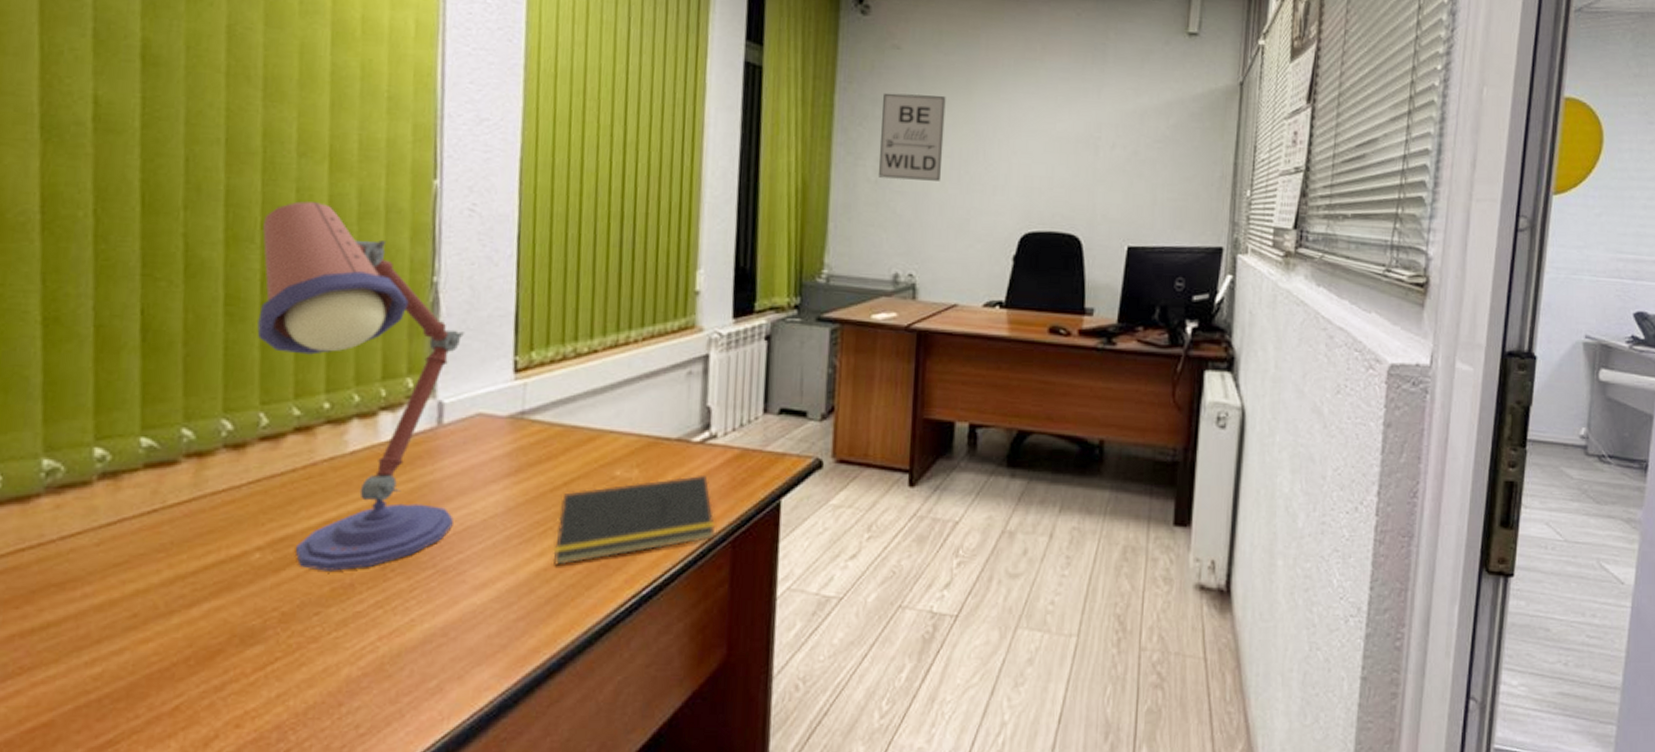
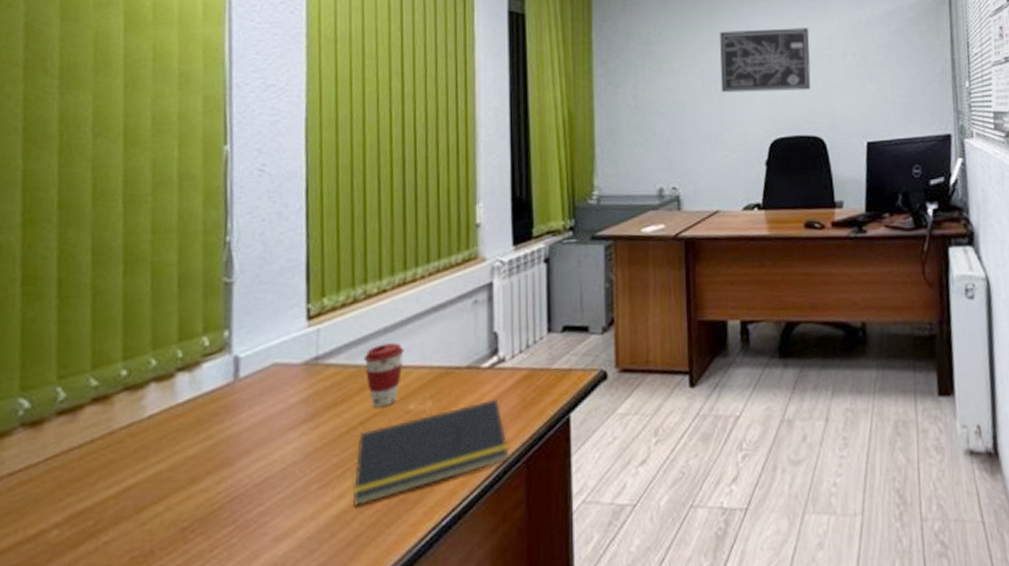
desk lamp: present [257,201,466,571] -> none [54,178,259,541]
coffee cup: none [570,406,613,470] -> present [363,342,404,408]
wall art: present [877,92,946,181] -> none [635,24,694,103]
wall art: none [971,106,1077,183] -> present [718,26,811,93]

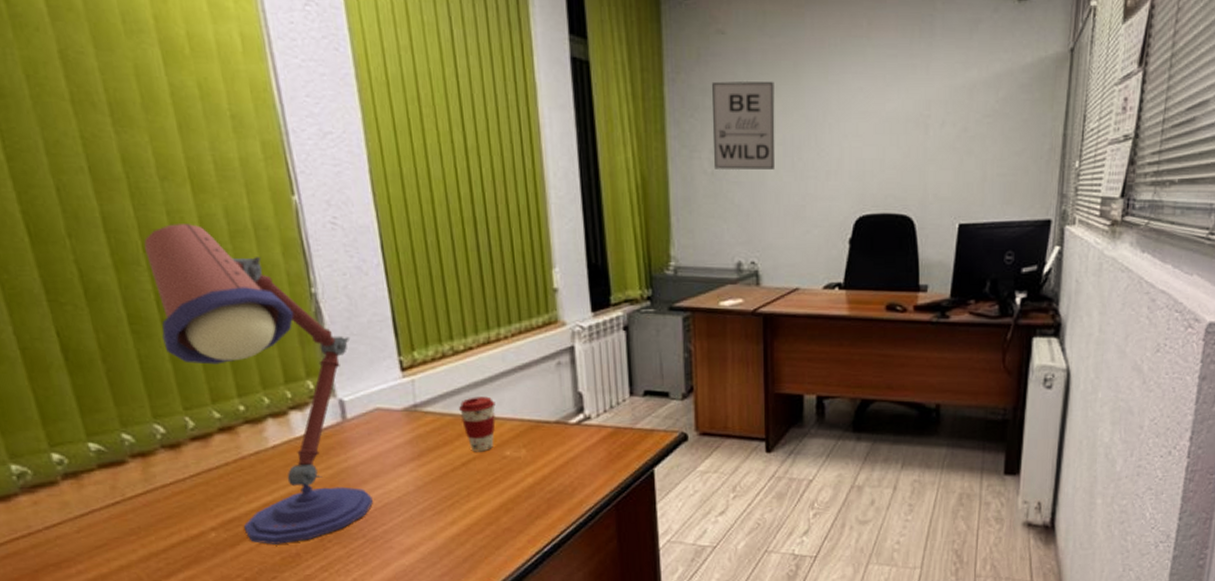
desk lamp: none [54,178,259,541] -> present [144,224,373,544]
notepad: present [352,400,510,506] -> none [462,452,600,531]
wall art: none [635,24,694,103] -> present [711,81,775,169]
wall art: present [718,26,811,93] -> none [804,89,906,164]

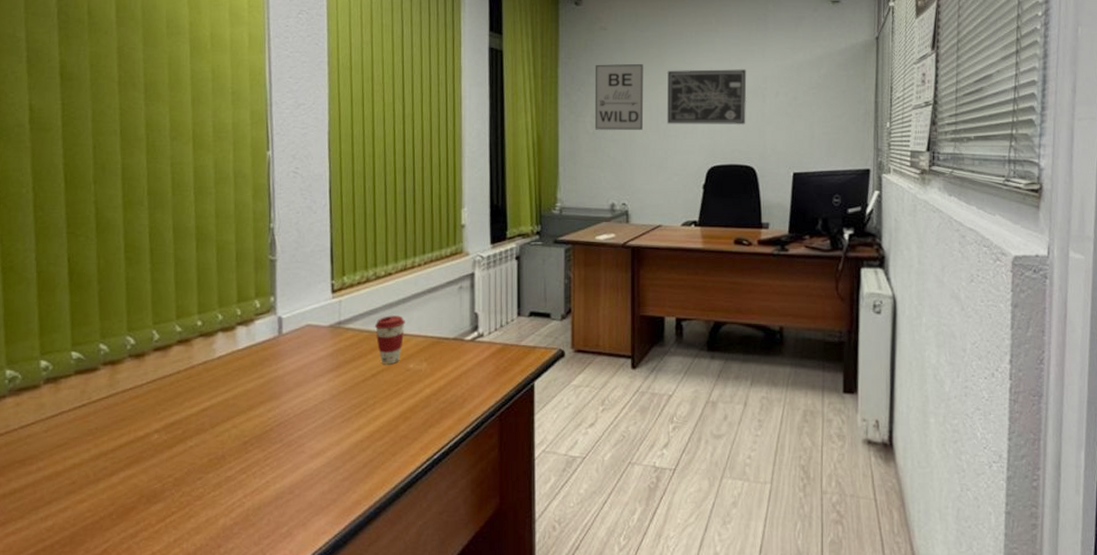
desk lamp: present [144,224,373,544] -> none [148,173,295,447]
wall art: none [804,89,906,164] -> present [666,68,747,126]

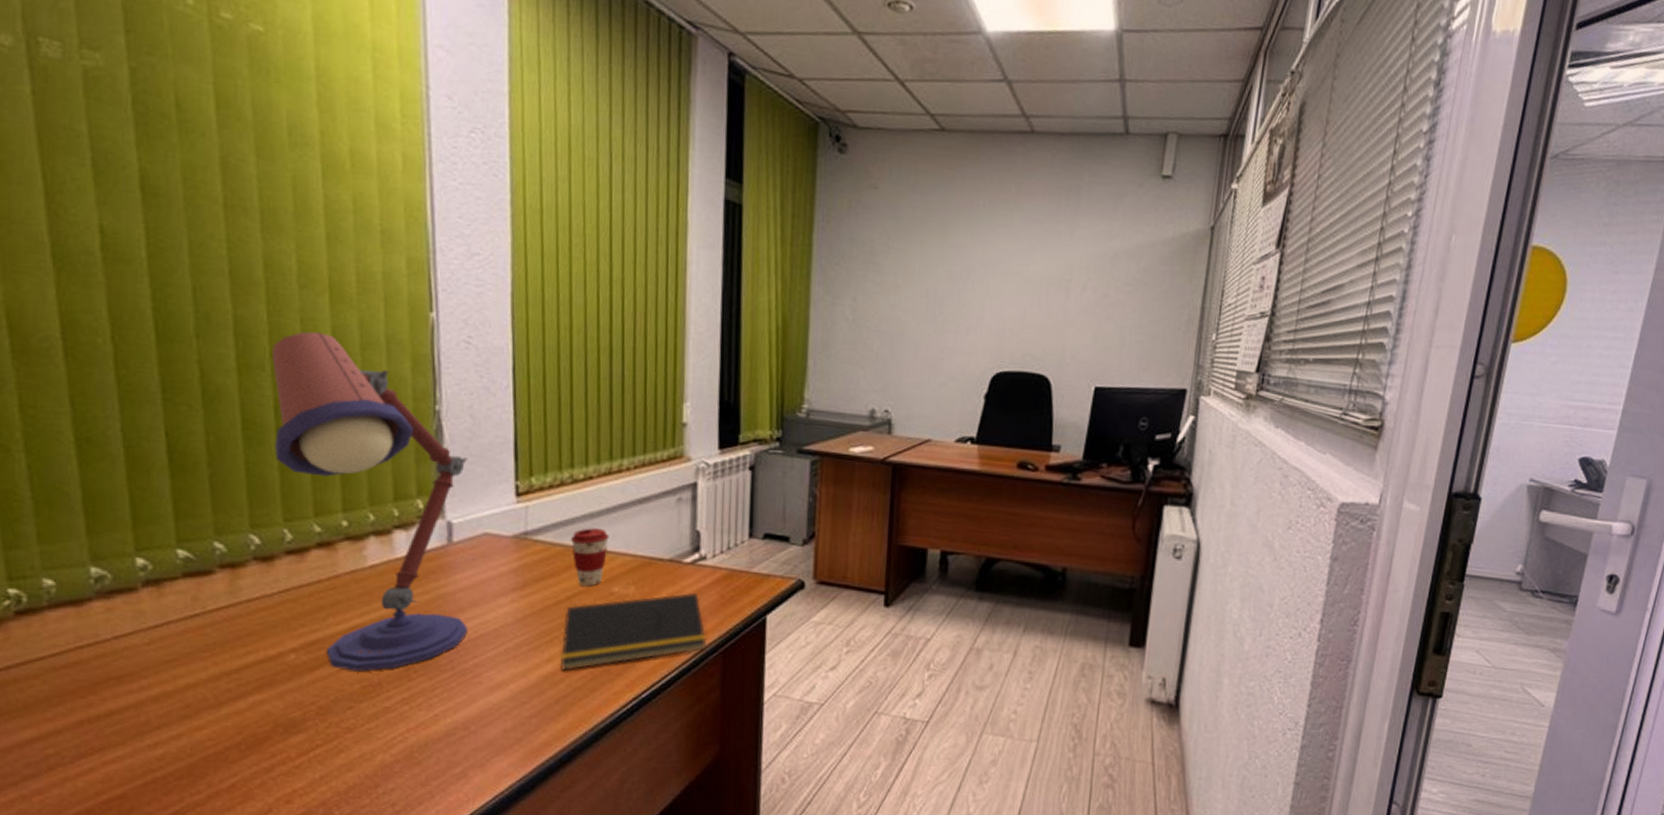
desk lamp: none [148,173,295,447] -> present [272,331,469,671]
notepad: none [367,366,486,438] -> present [559,593,707,671]
wall art: present [594,63,644,130] -> none [855,232,922,321]
wall art: present [666,68,747,126] -> none [945,247,1050,325]

